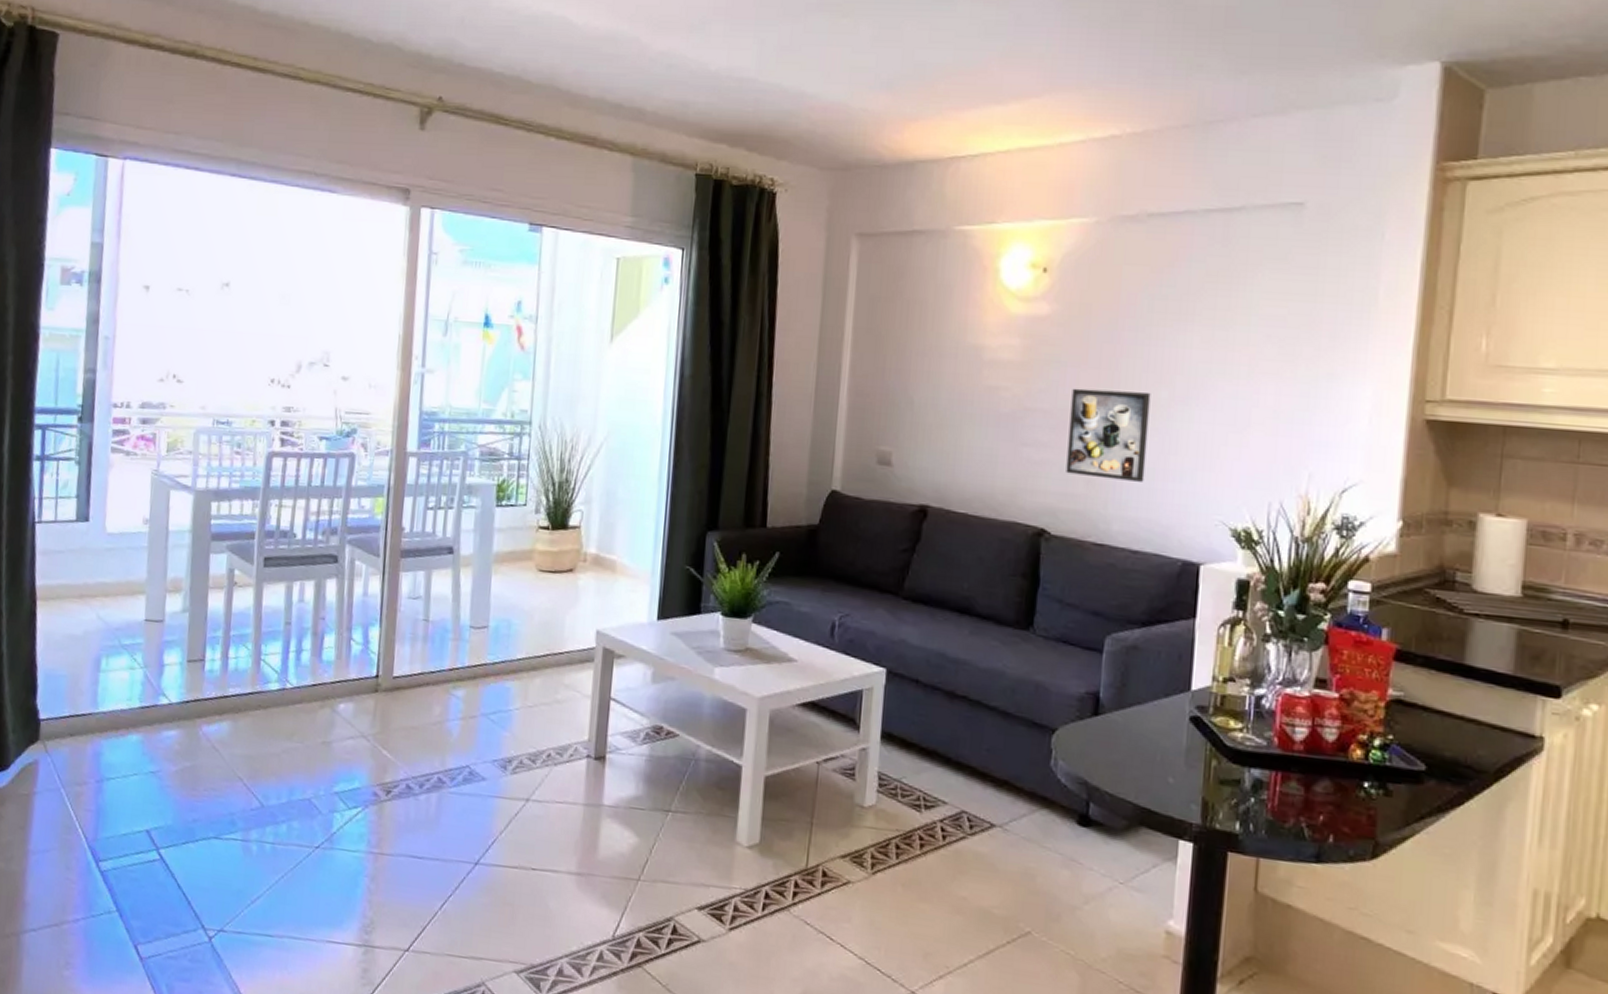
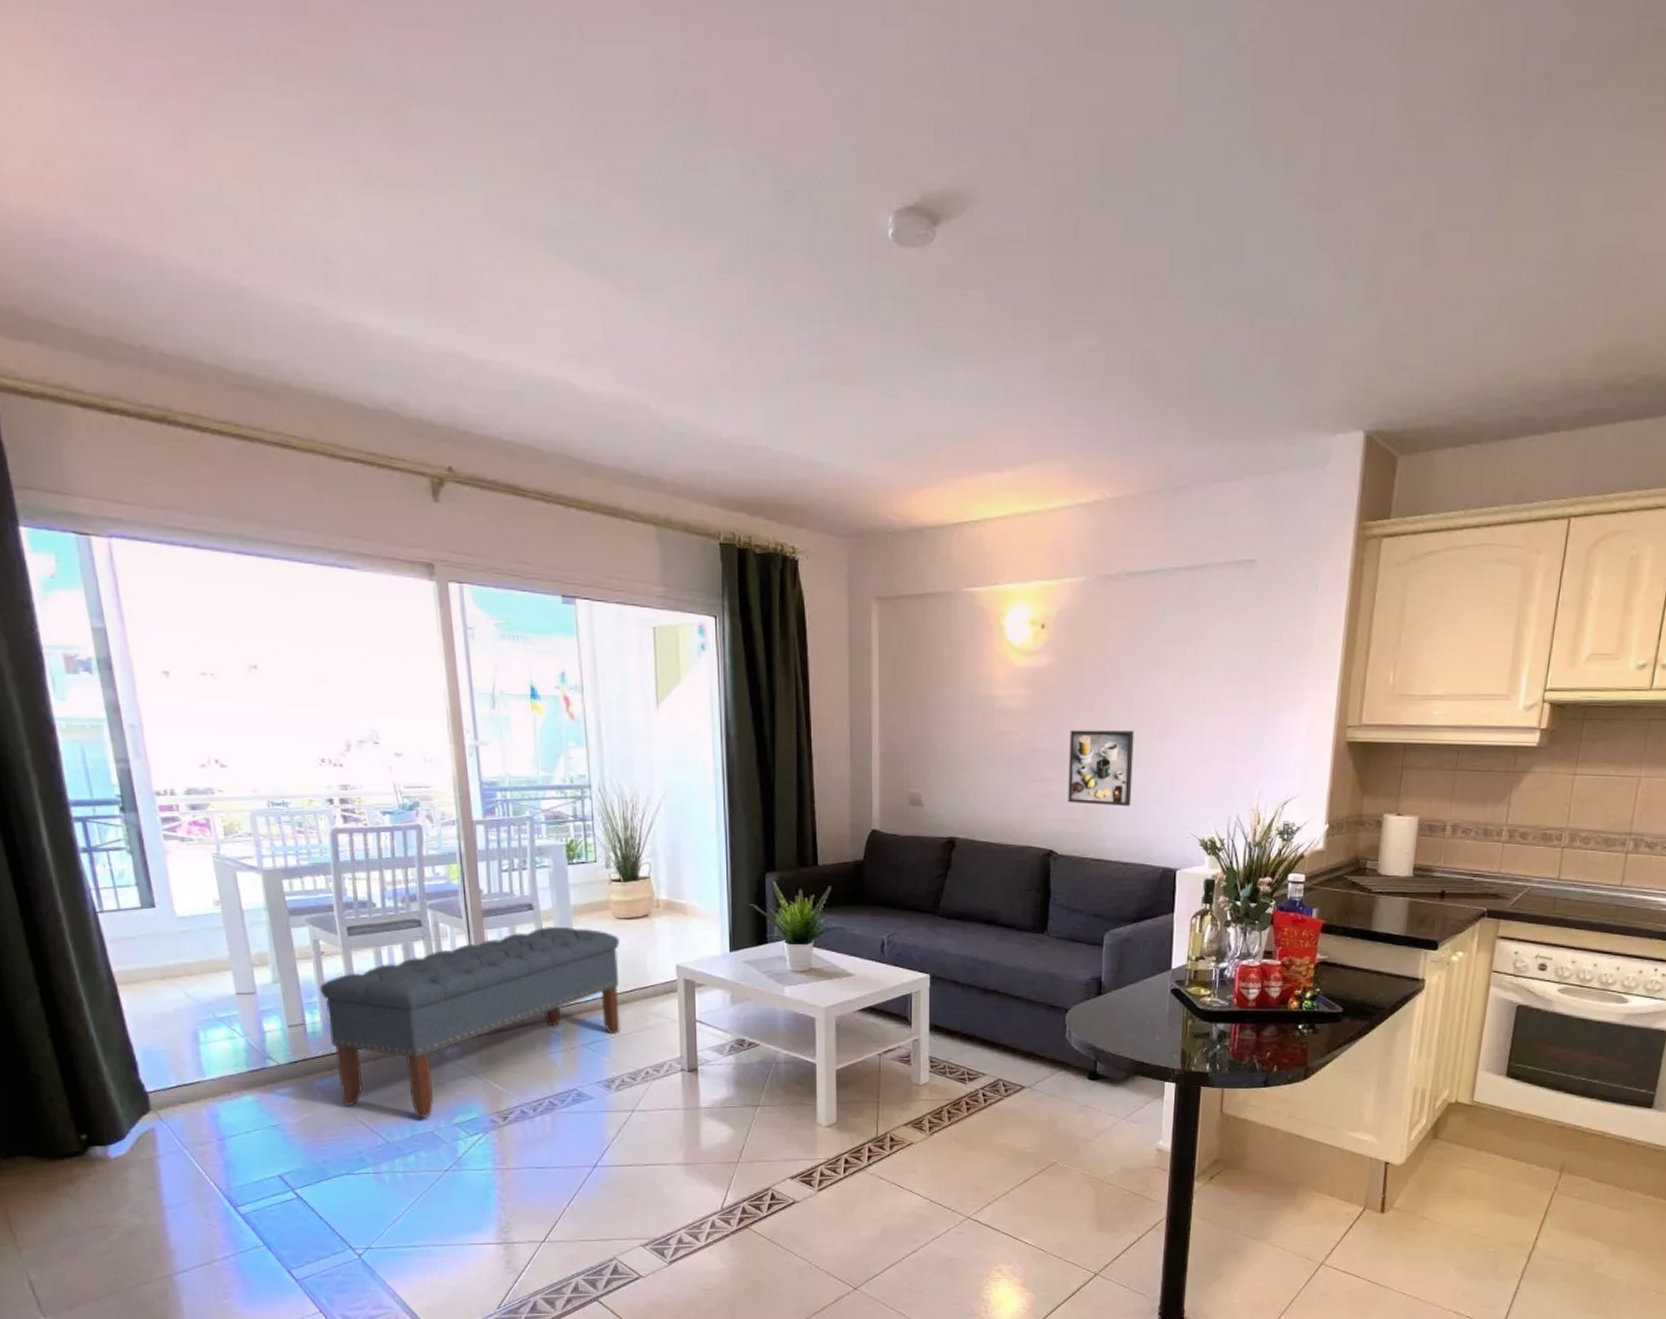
bench: none [225,574,539,782] -> present [319,927,620,1118]

